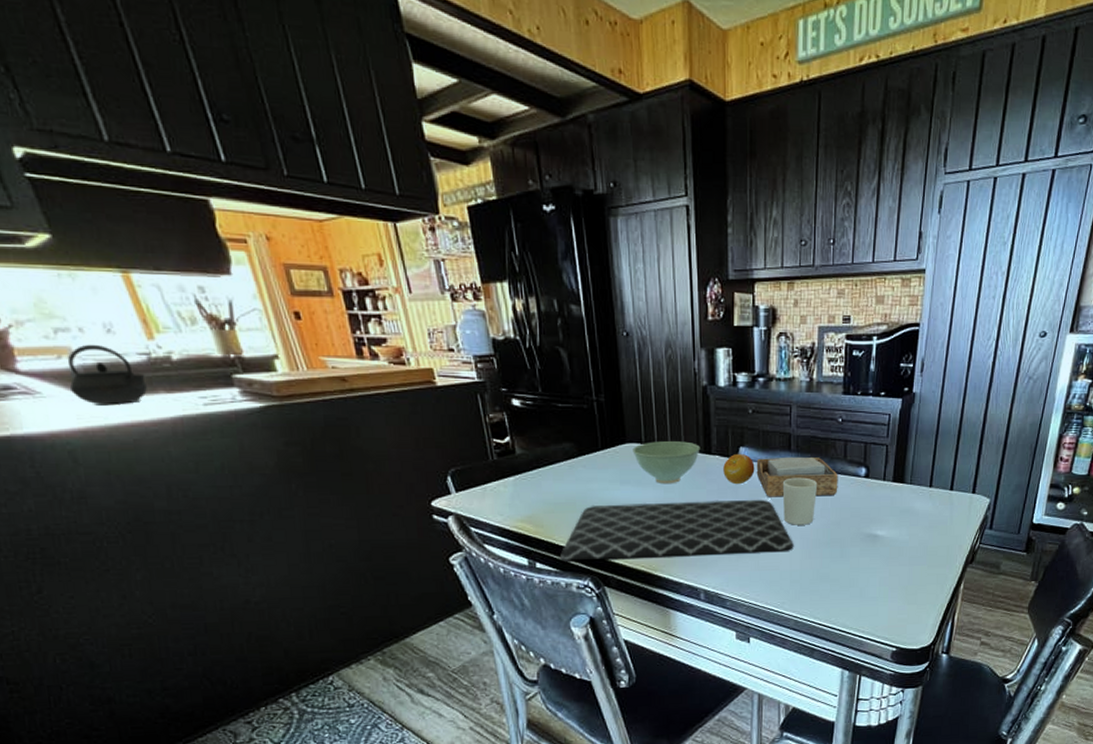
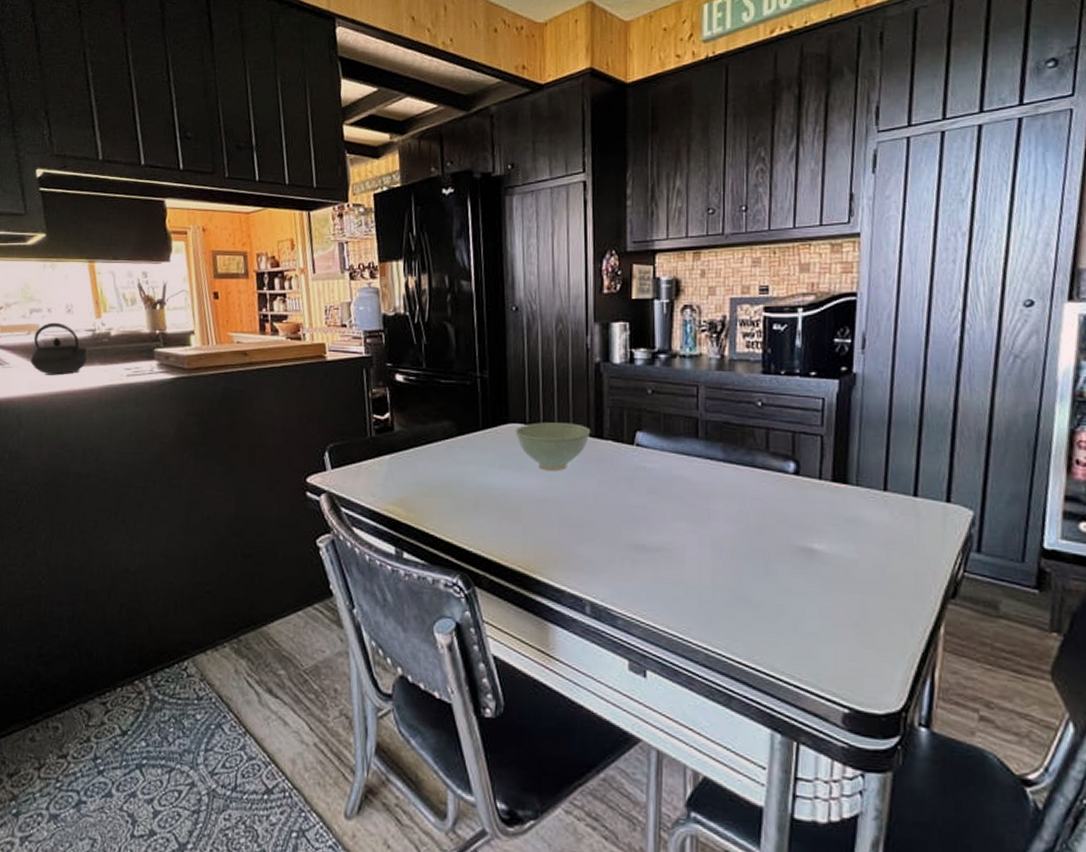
placemat: present [560,499,794,561] -> none [429,490,703,561]
fruit: present [723,453,755,485] -> none [617,438,654,476]
napkin holder: present [756,456,838,497] -> none [656,445,759,495]
mug: present [782,477,818,525] -> none [688,470,733,530]

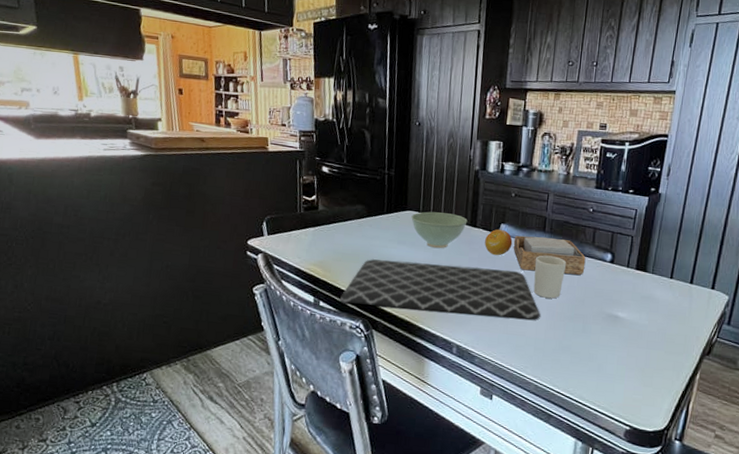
kettle: present [30,322,88,375] -> none [21,100,71,144]
placemat: none [429,490,703,561] -> present [340,258,540,320]
fruit: none [617,438,654,476] -> present [484,229,513,256]
napkin holder: none [656,445,759,495] -> present [513,235,586,275]
mug: none [688,470,733,530] -> present [533,255,567,299]

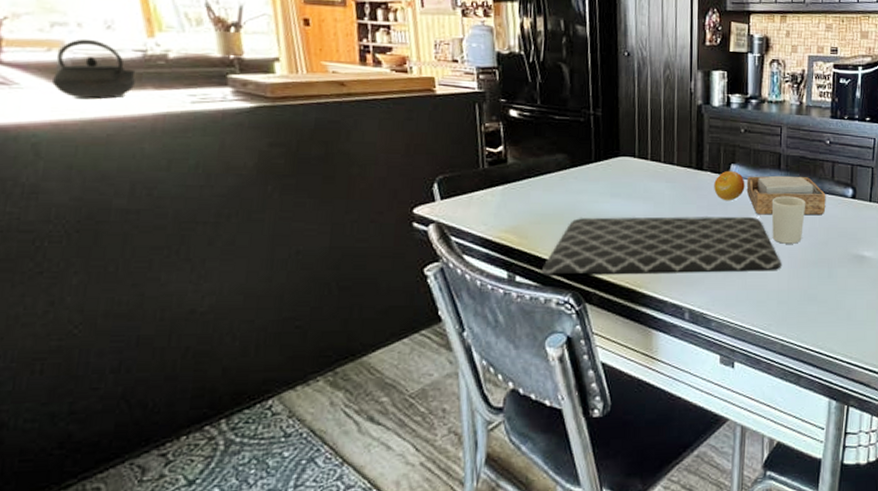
kettle: none [21,100,71,144] -> present [52,38,136,99]
bowl: present [411,211,468,249] -> none [625,156,693,199]

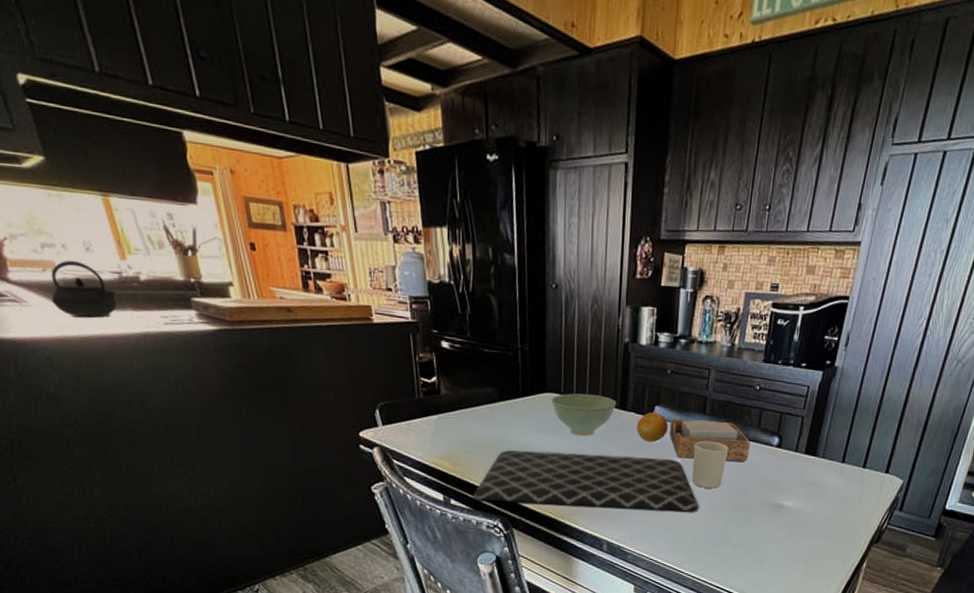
bowl: none [625,156,693,199] -> present [551,393,617,436]

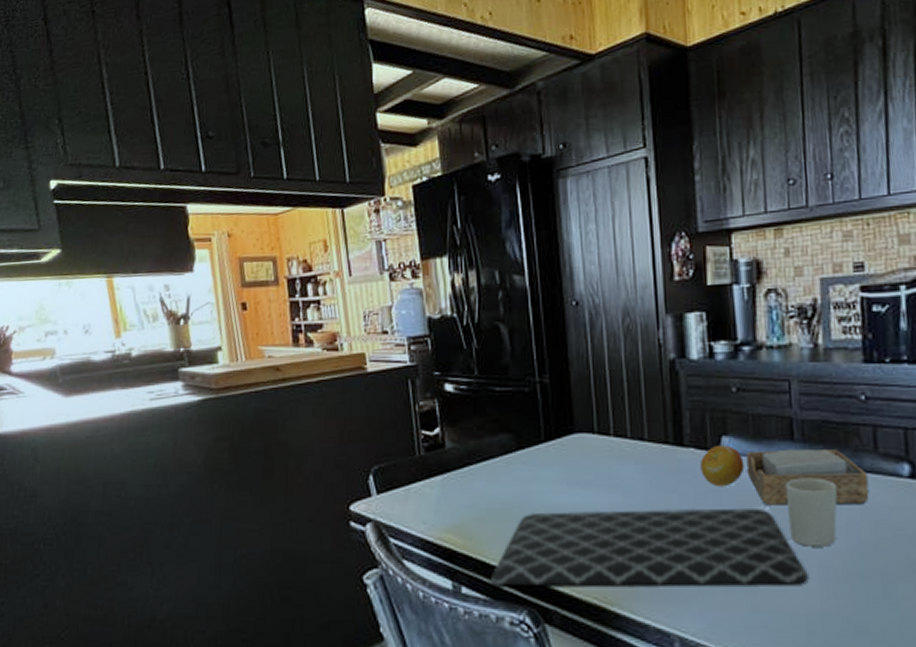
kettle: present [51,260,117,318] -> none [46,344,107,403]
bowl: present [551,393,617,436] -> none [582,430,669,487]

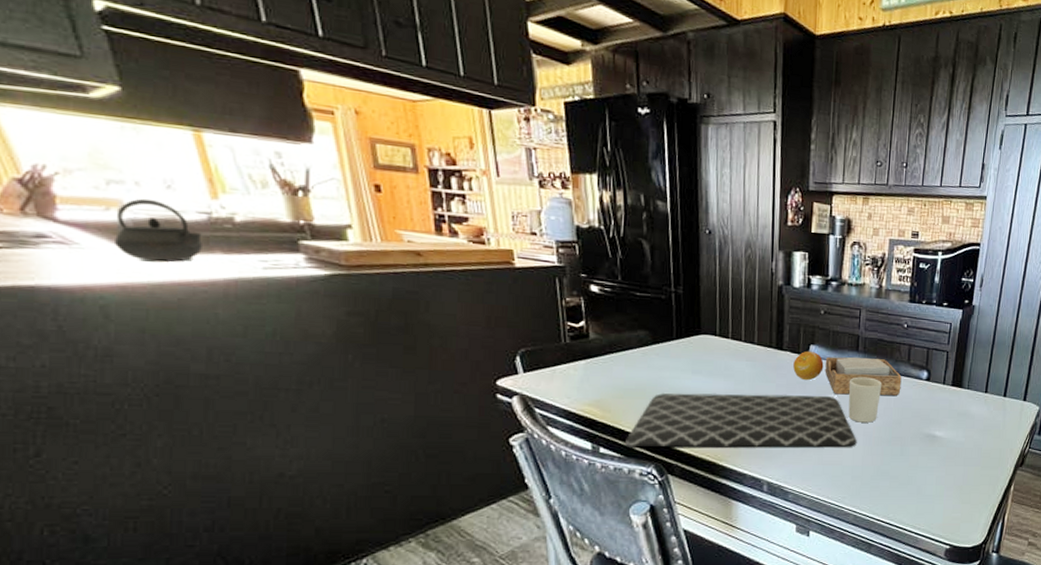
kettle: none [46,344,107,403] -> present [115,198,202,262]

